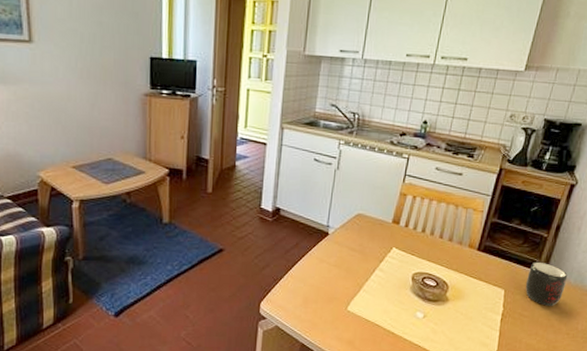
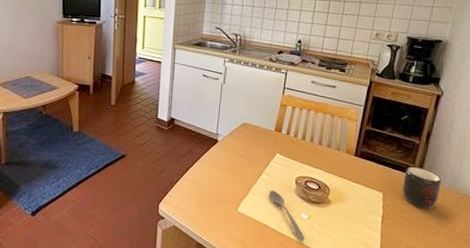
soupspoon: none [382,288,419,341] -> present [268,191,305,241]

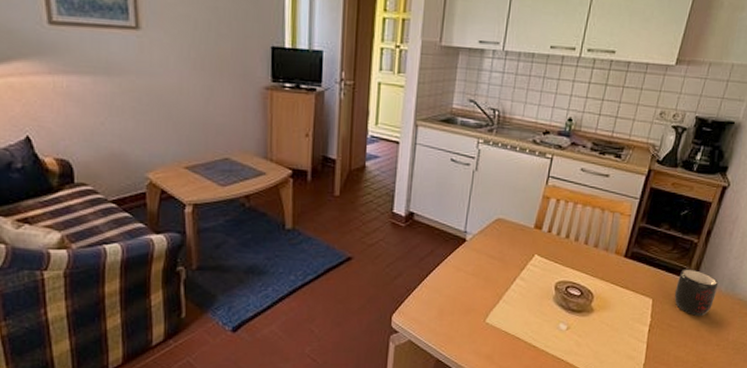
soupspoon: present [268,191,305,241] -> none [523,298,562,354]

